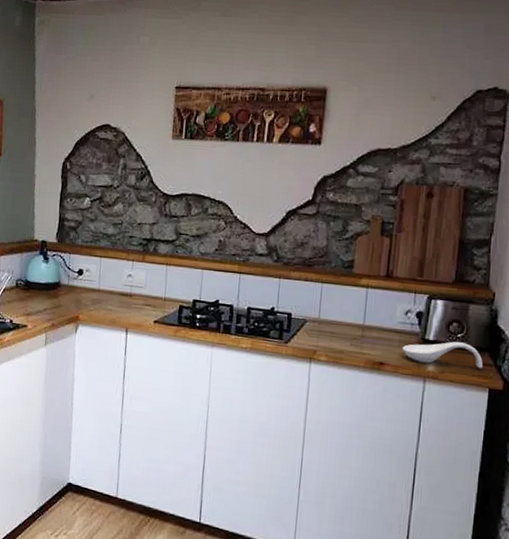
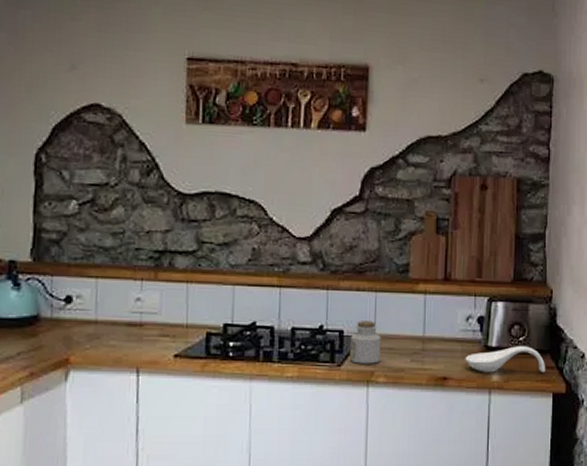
jar: none [296,306,325,344] -> present [350,321,381,364]

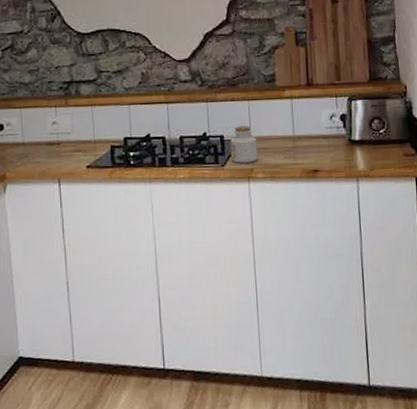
spoon rest: present [465,346,545,373] -> none [332,137,406,163]

